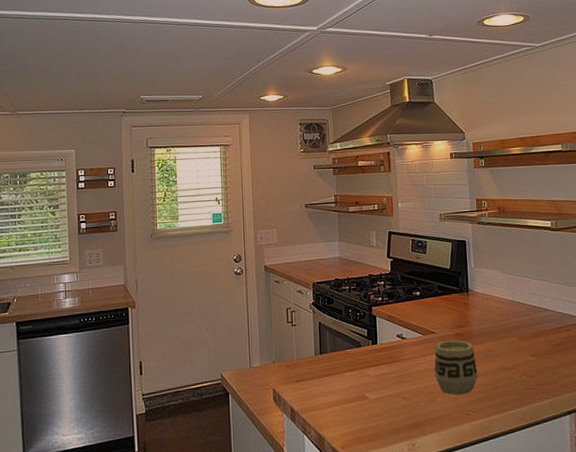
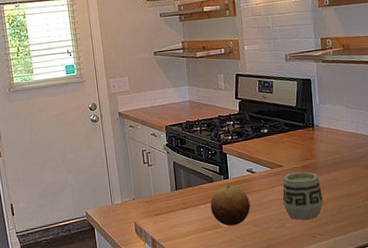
fruit: none [356,351,400,398] -> present [210,185,251,226]

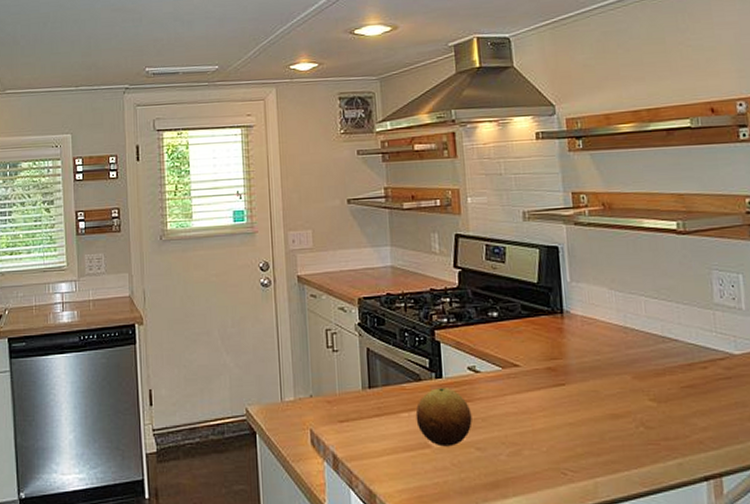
cup: present [282,172,324,220] -> none [518,376,579,448]

